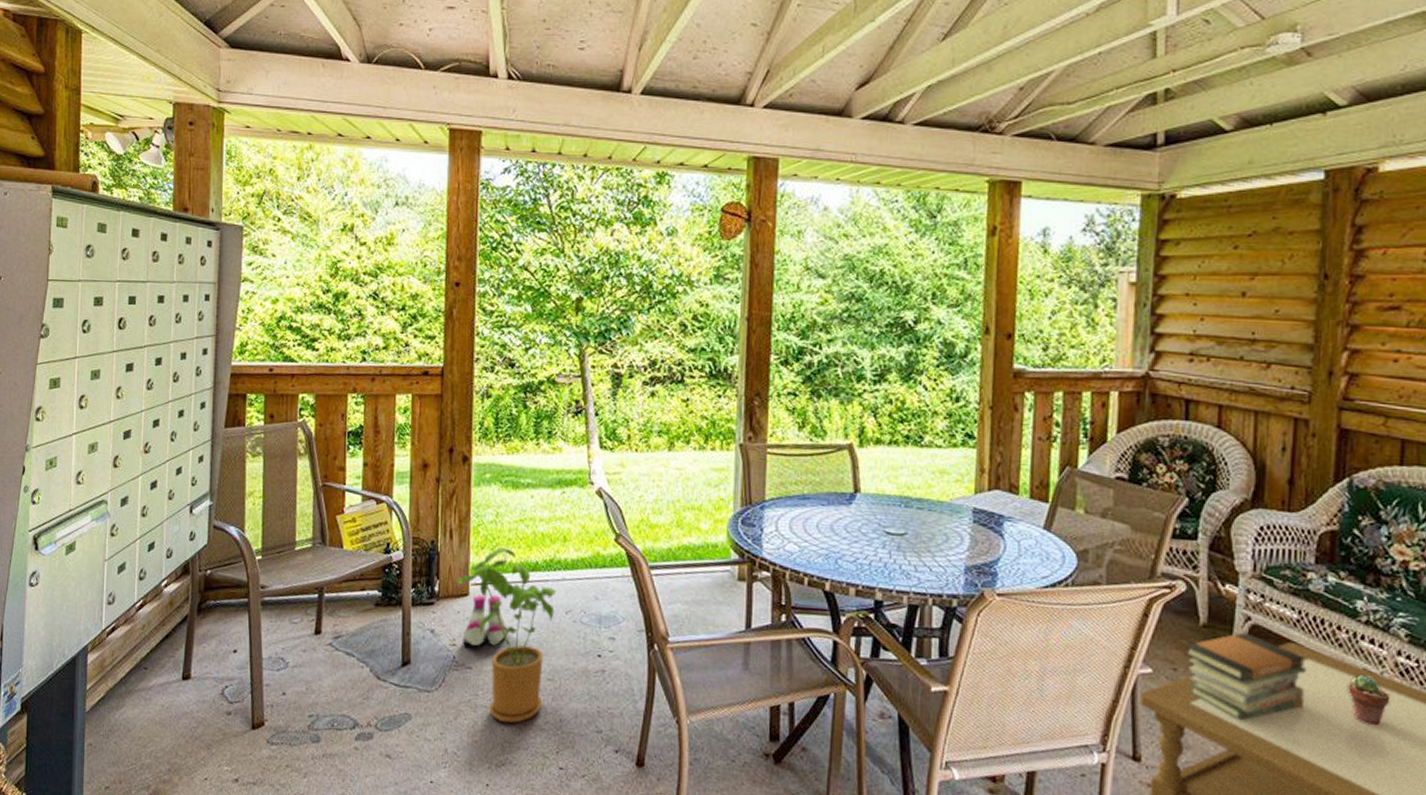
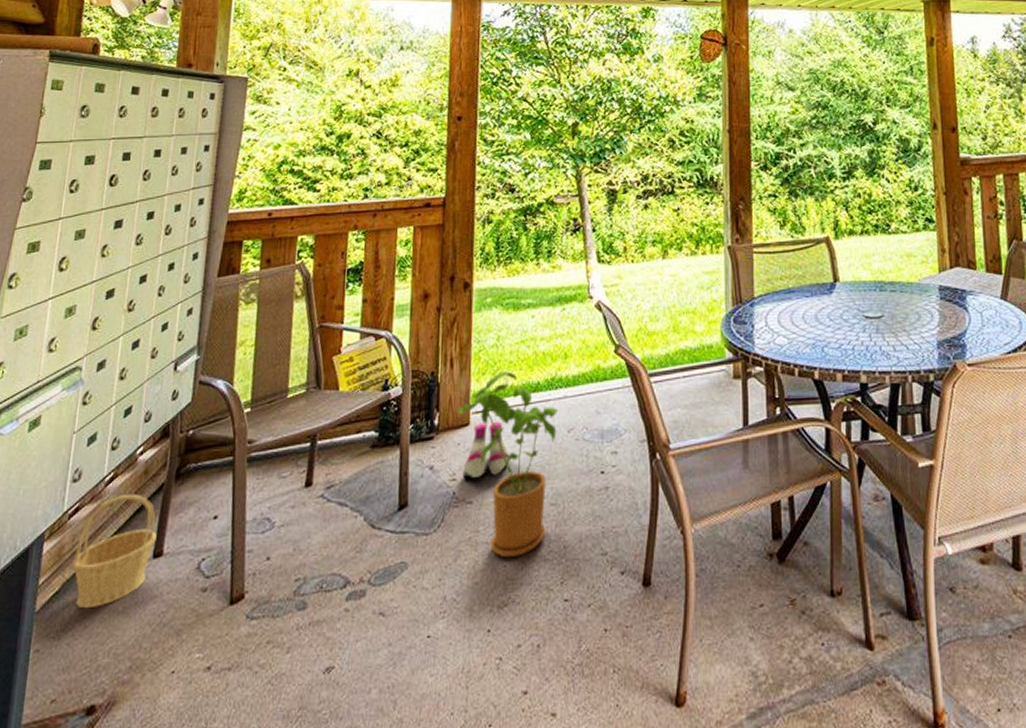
basket: none [114,621,184,716] -> present [72,493,157,609]

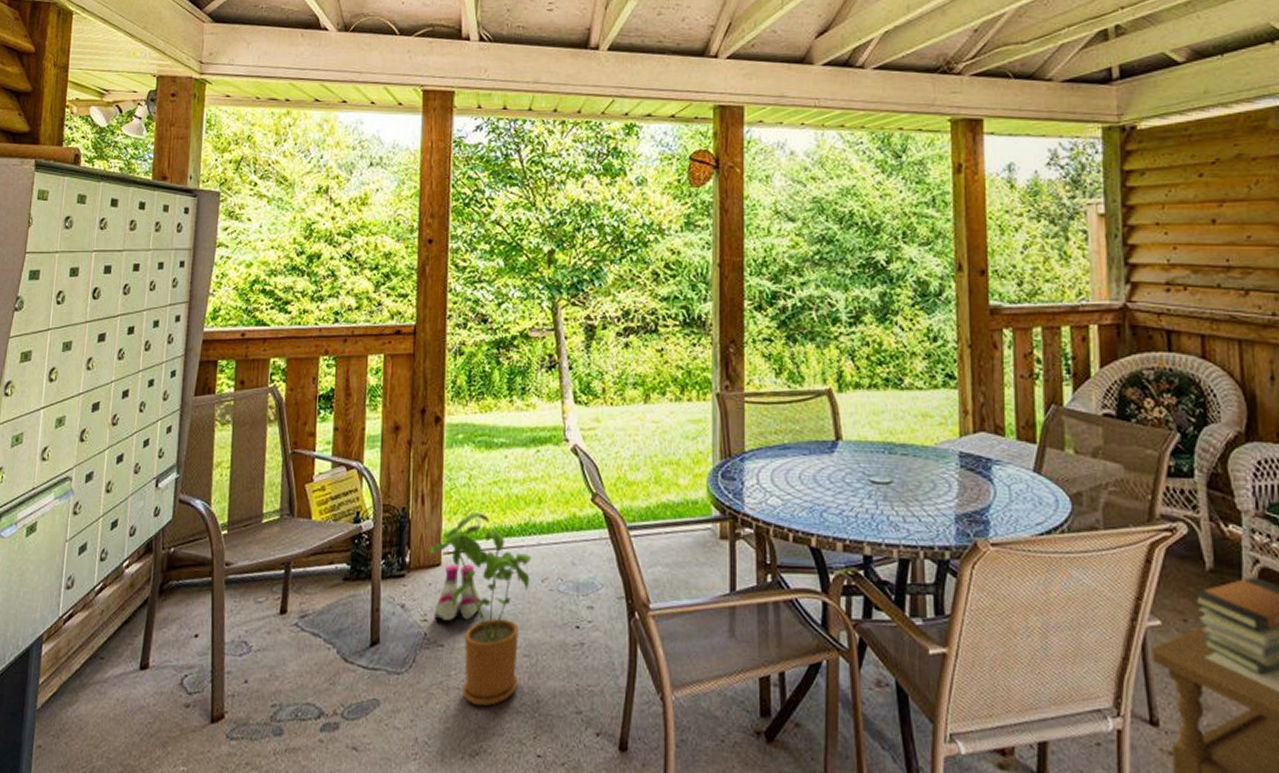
basket: present [72,493,157,609] -> none [68,605,143,712]

